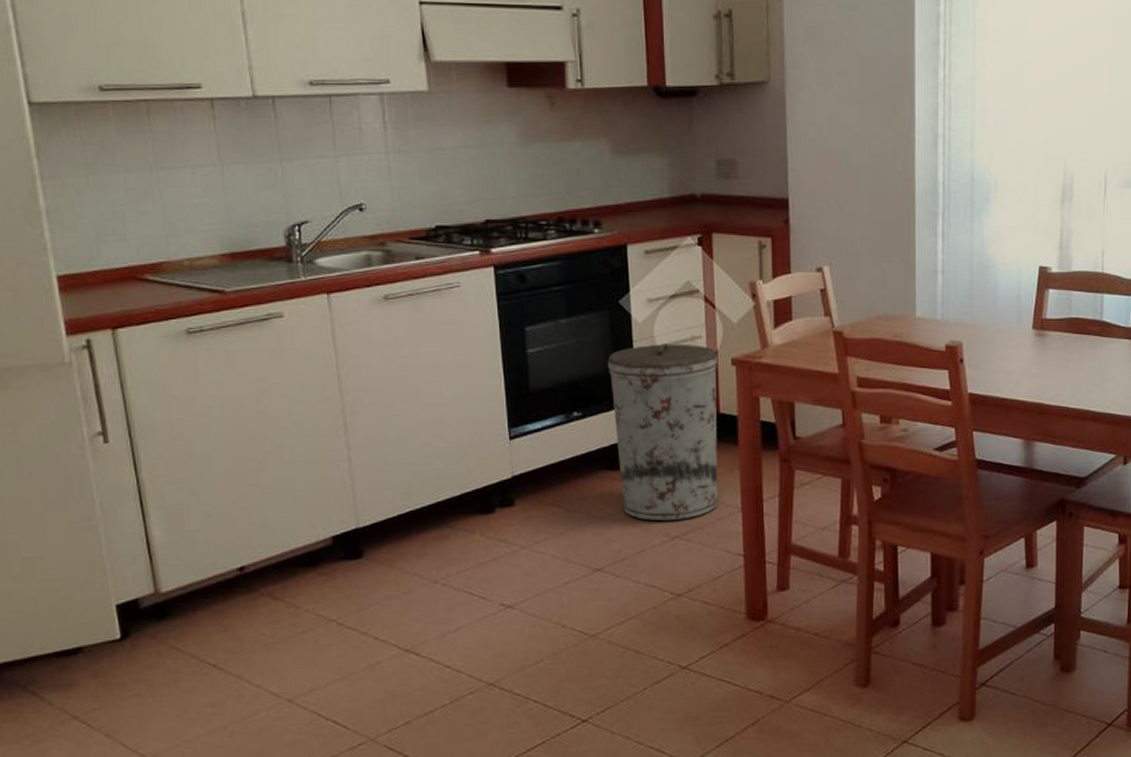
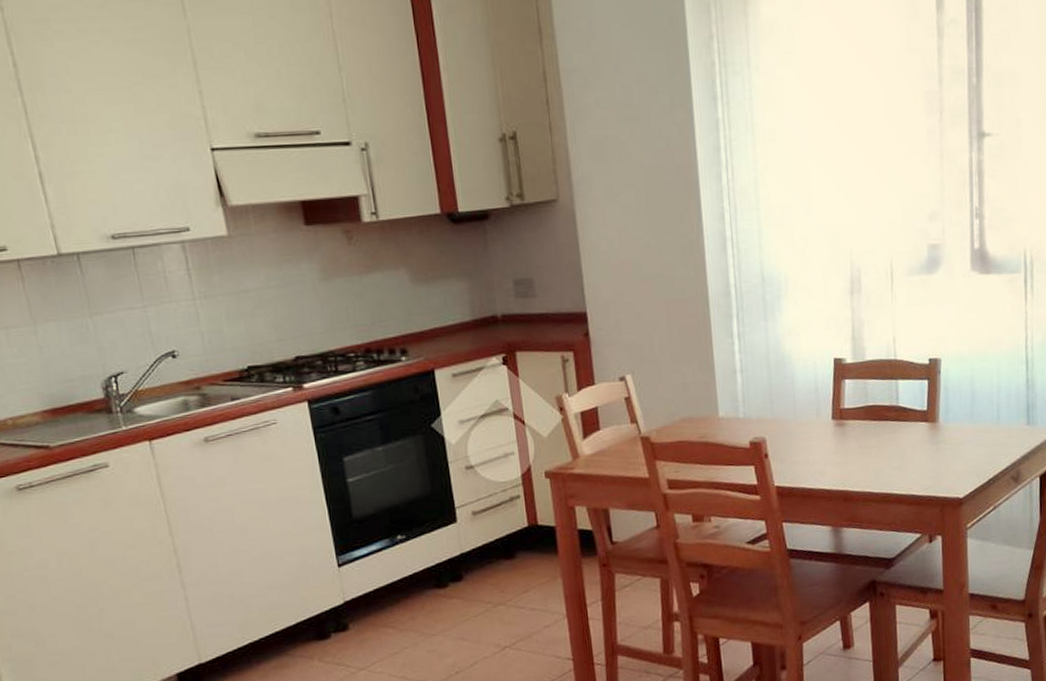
trash can: present [607,343,718,522] -> none [425,461,544,634]

